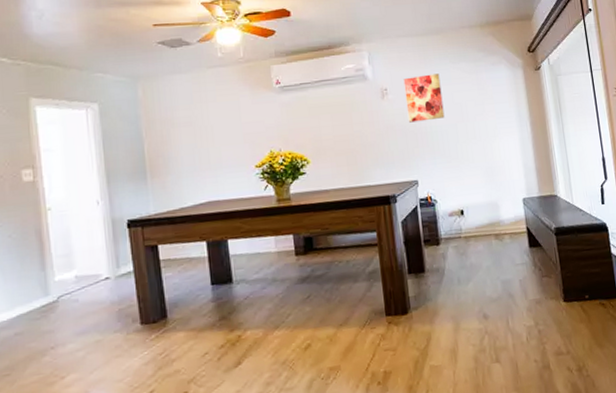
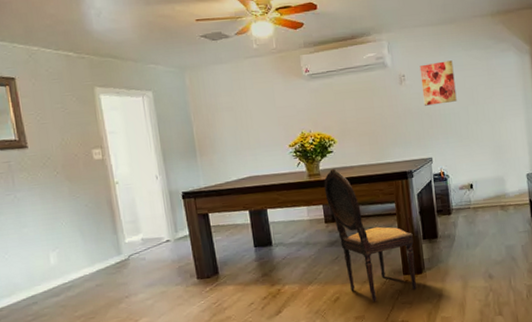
dining chair: none [294,193,401,350] -> present [324,169,416,303]

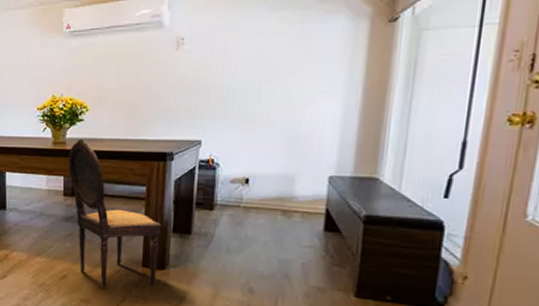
wall art: present [419,60,457,106] -> none [202,22,252,77]

